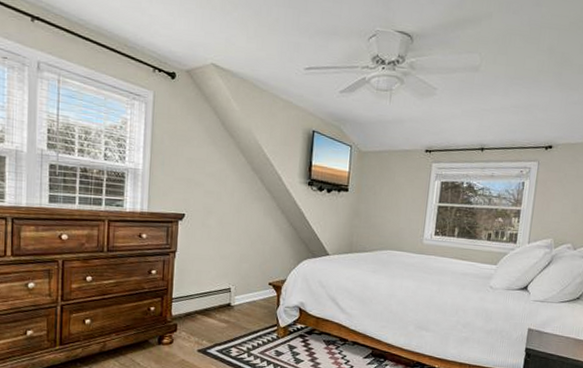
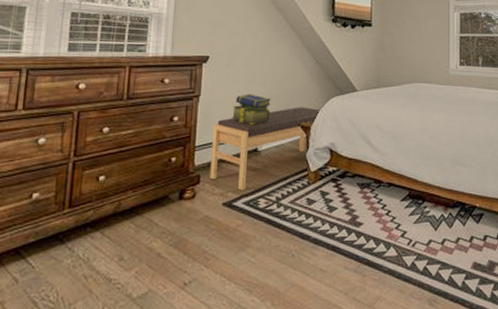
bench: none [186,267,294,341] -> present [209,107,323,191]
stack of books: none [206,252,245,282] -> present [231,93,271,125]

